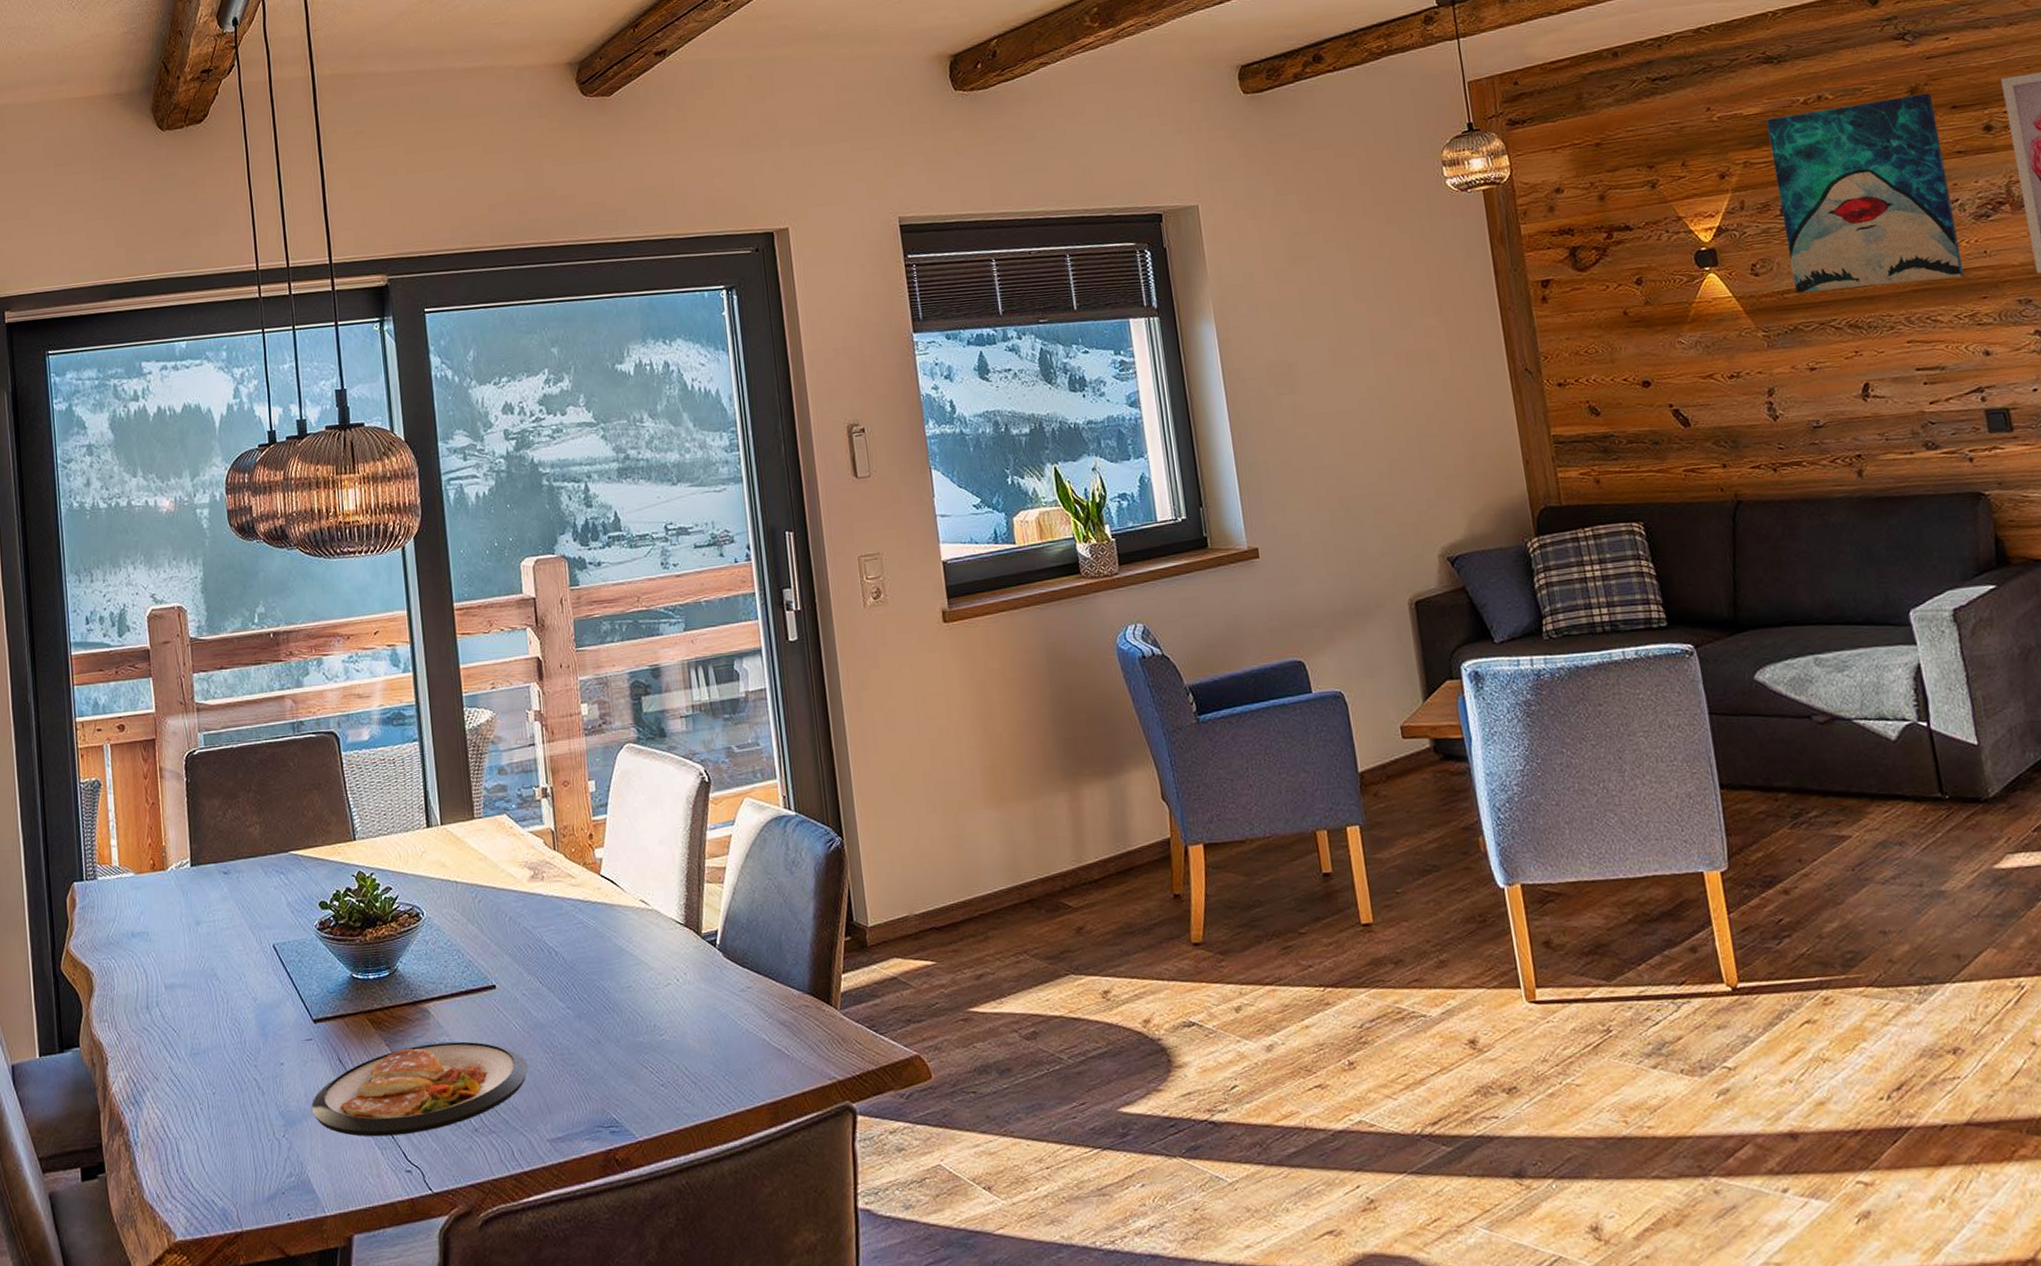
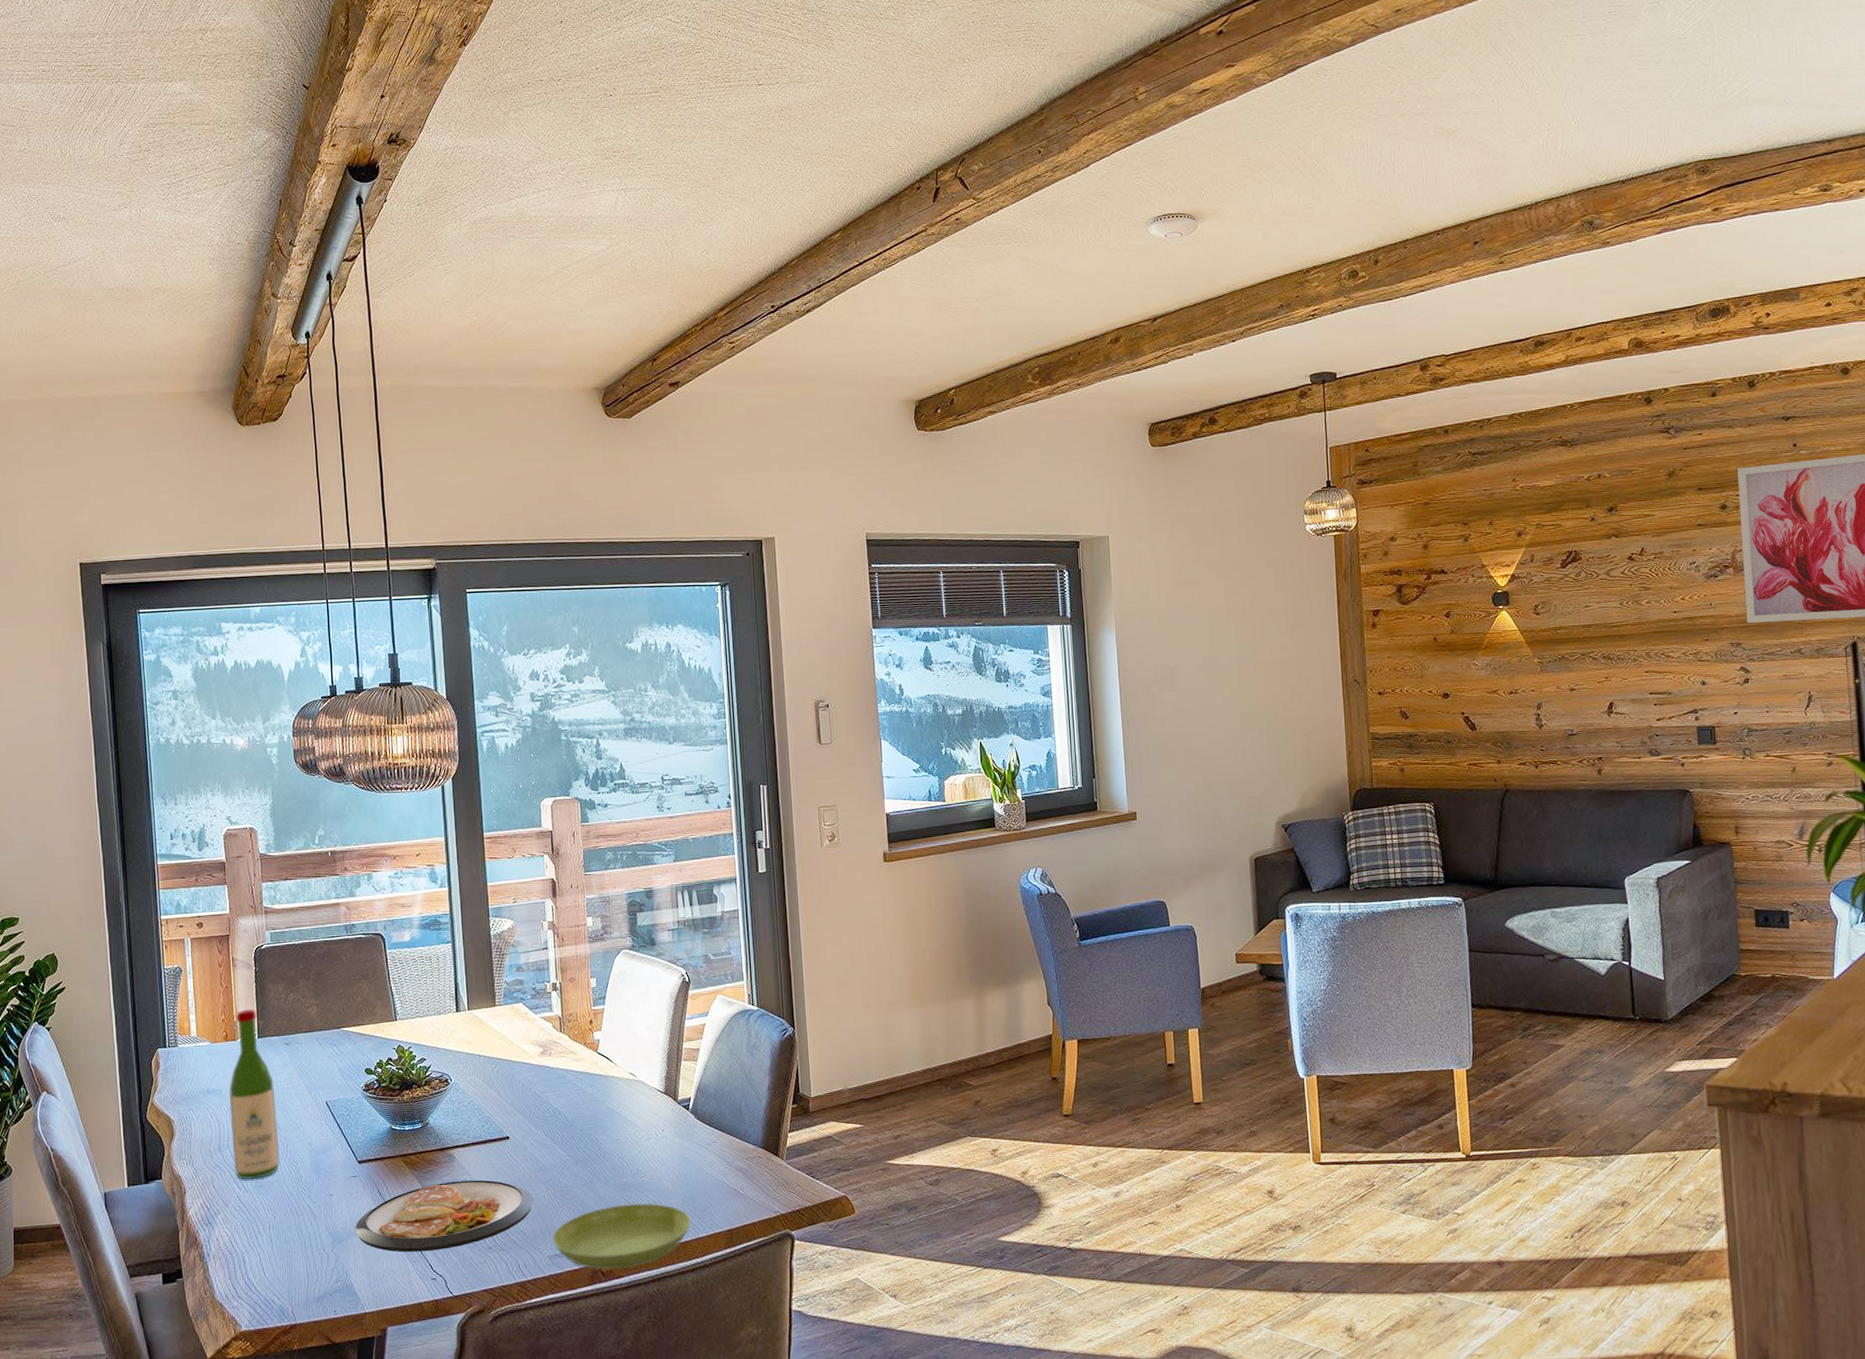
wine bottle: none [157,830,219,1047] -> present [229,1009,280,1180]
saucer: none [553,1069,725,1157] -> present [552,1203,691,1270]
wall art: present [1766,93,1965,293] -> none [1557,476,1694,629]

